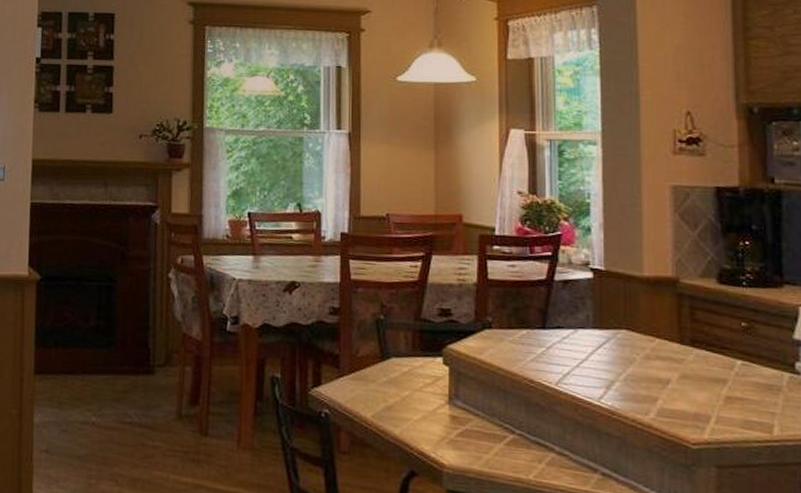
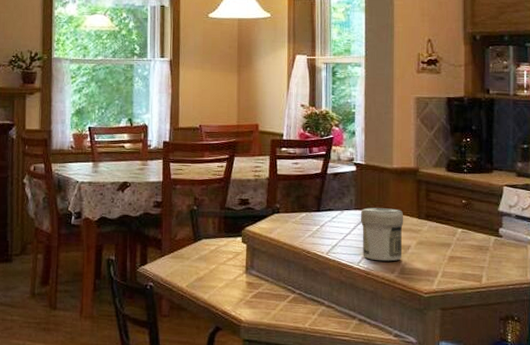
jar: none [600,327,661,399] -> present [360,208,404,262]

